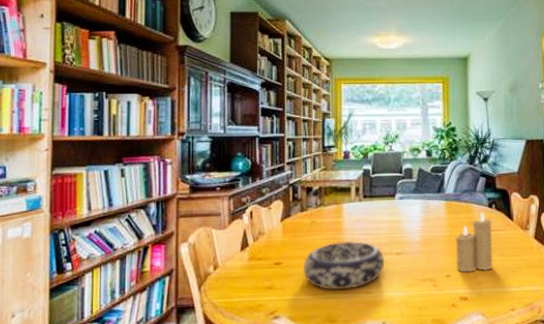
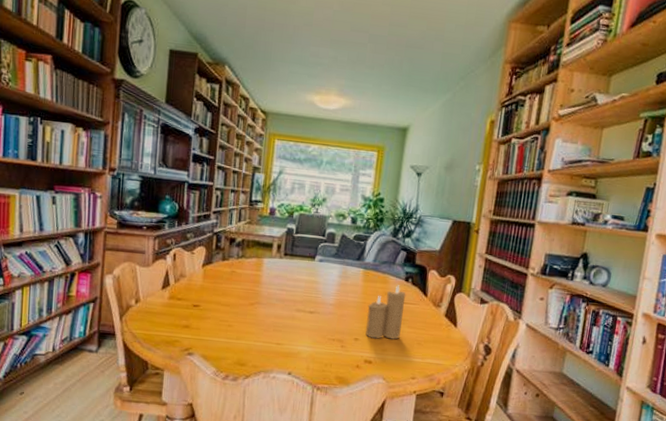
decorative bowl: present [303,240,385,290] -> none [219,293,298,338]

